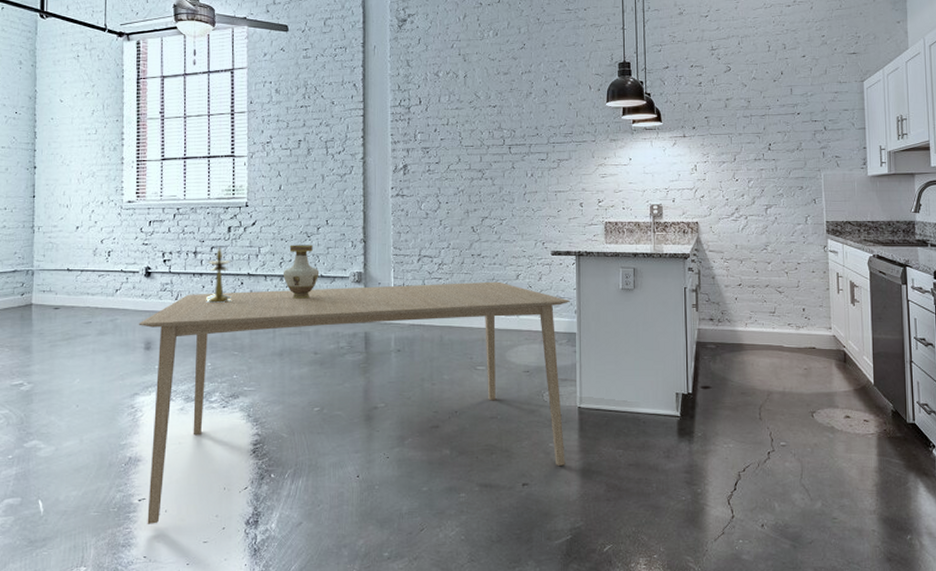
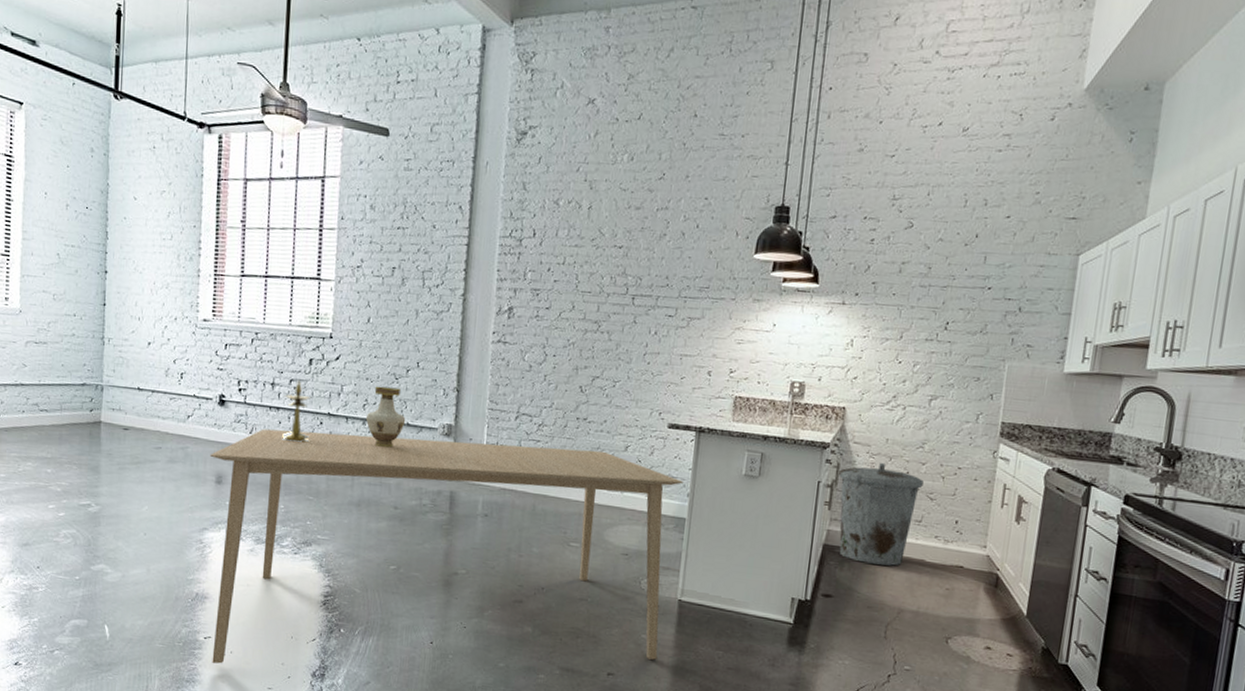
trash can: none [701,265,771,354] -> present [839,462,923,566]

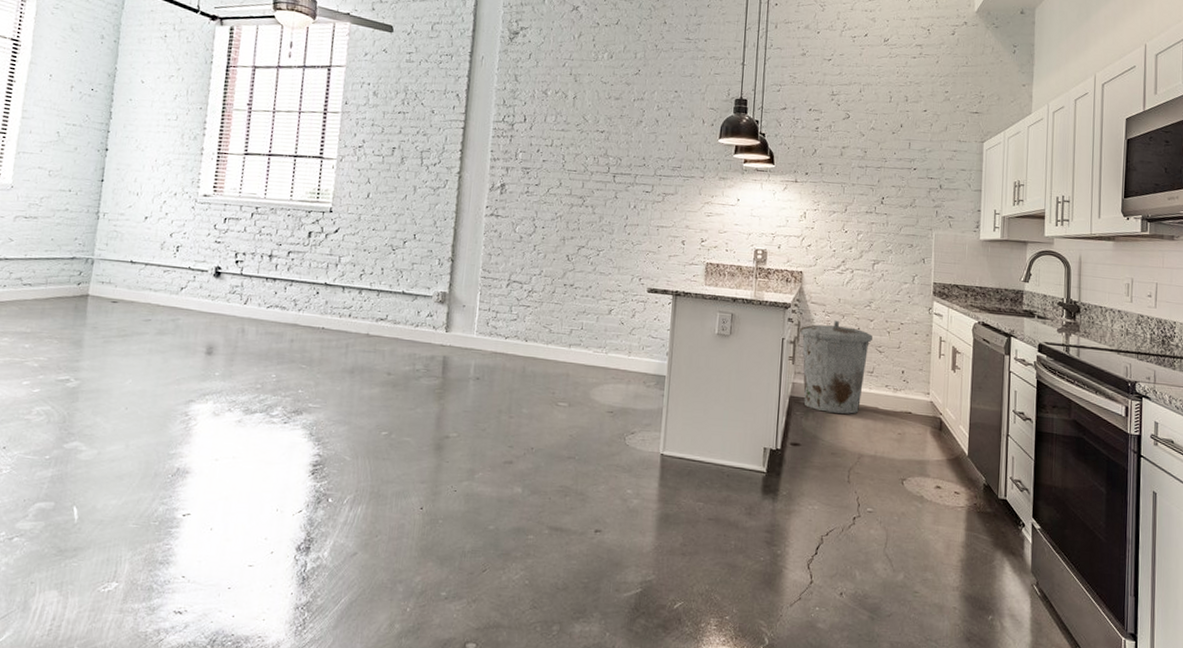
dining table: present [209,428,684,664] -> none [189,299,664,543]
candlestick: present [282,380,312,443] -> none [277,252,309,312]
vase: present [365,386,406,448] -> none [362,257,402,316]

